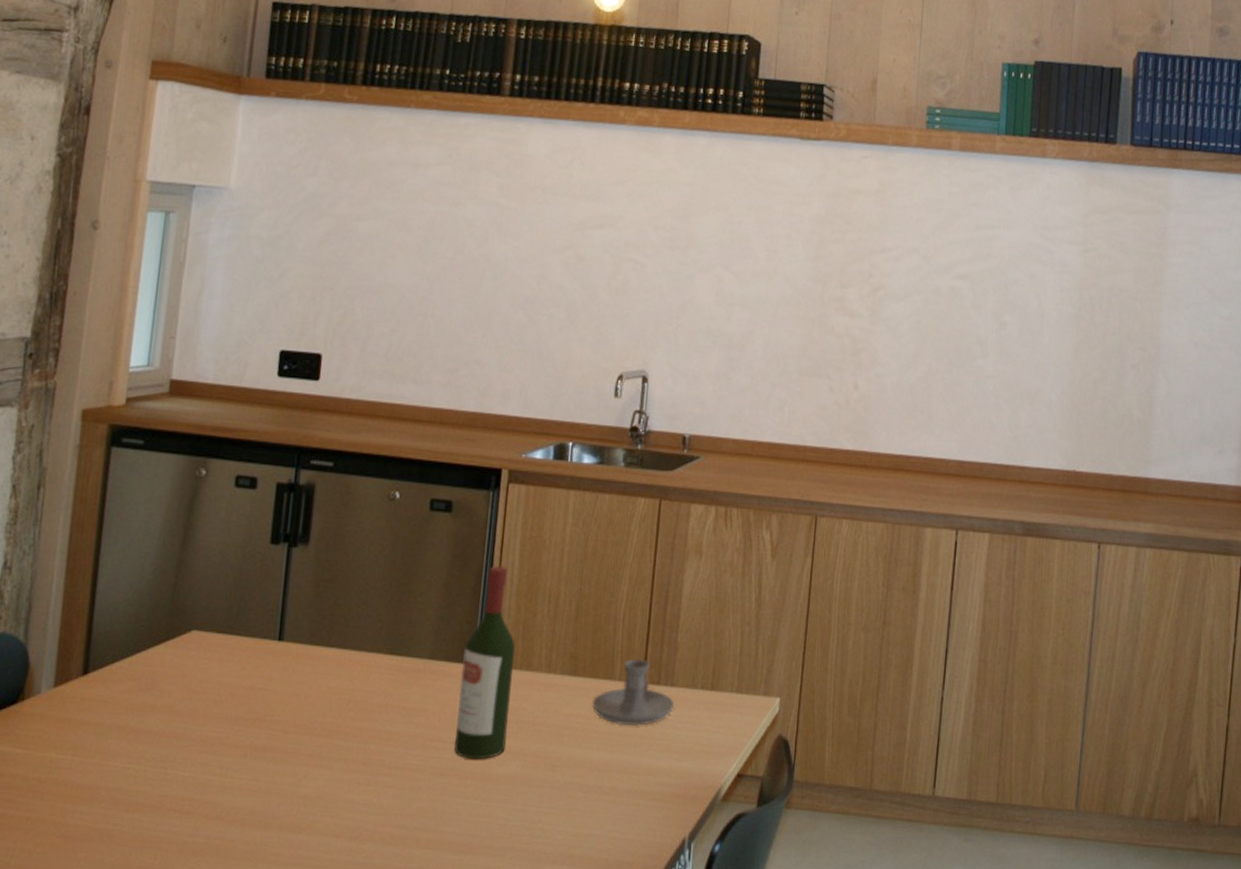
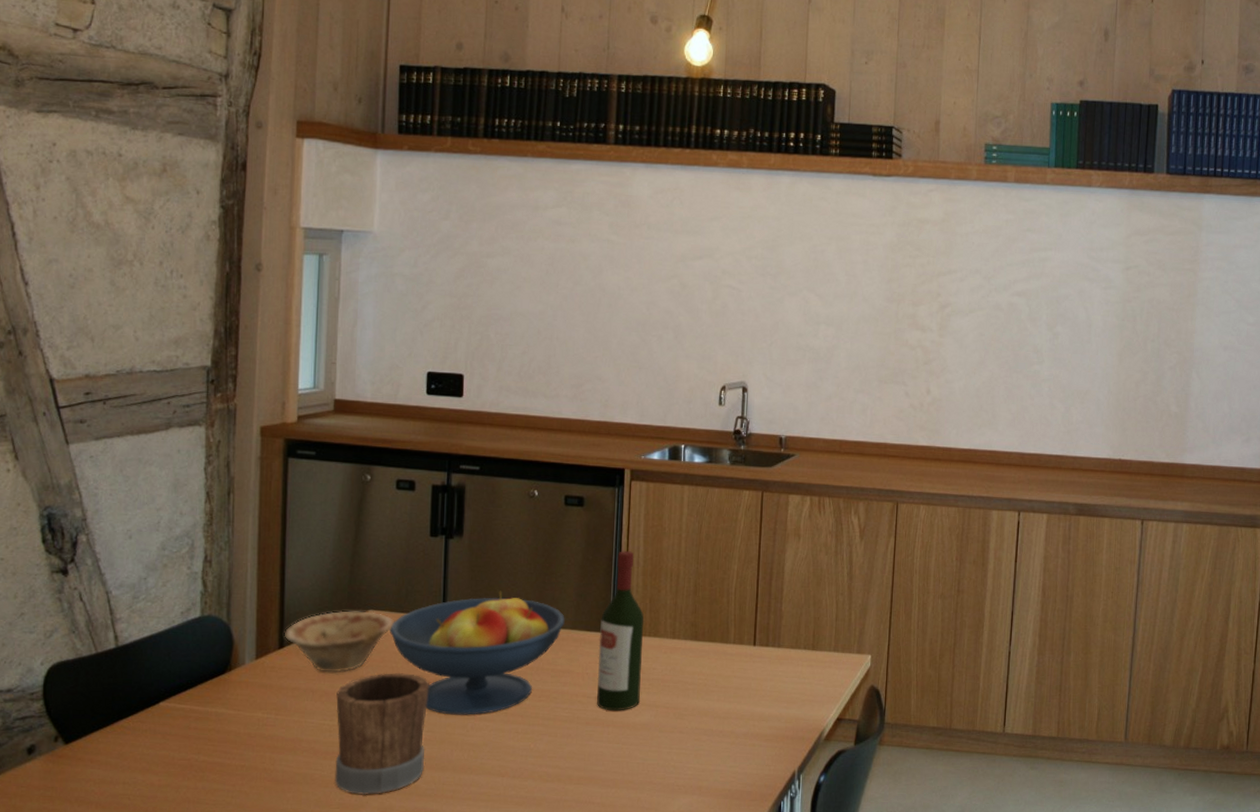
dish: none [89,629,221,706] -> present [284,610,394,673]
mug: none [136,706,258,857] -> present [334,672,429,795]
fruit bowl: none [215,610,423,761] -> present [390,591,565,715]
candle holder: present [592,659,674,727] -> none [712,626,781,681]

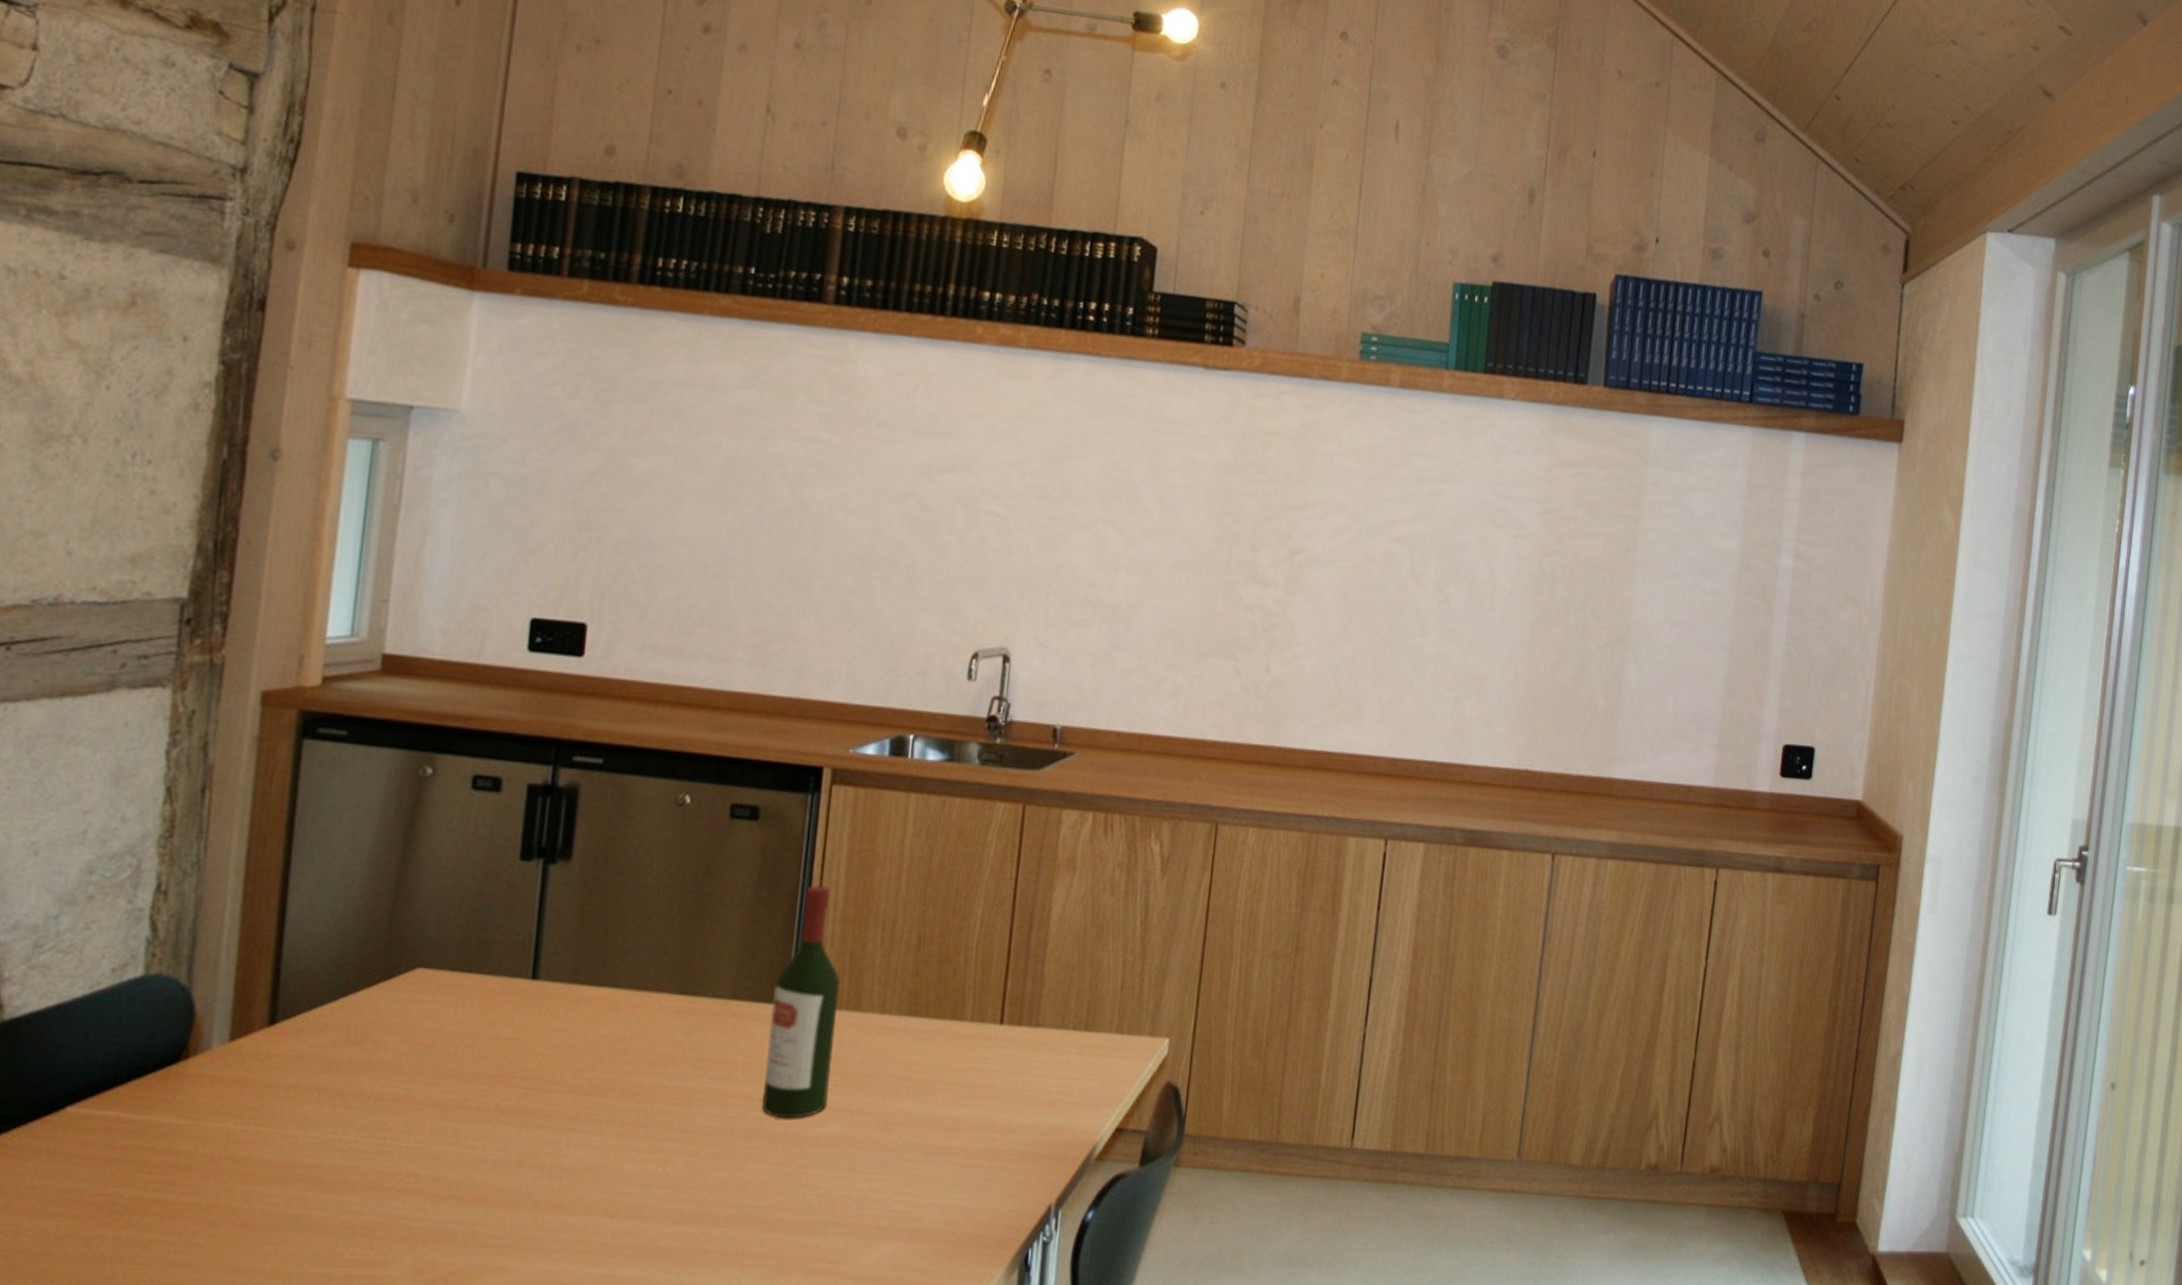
dish: present [284,610,394,673] -> none [277,967,455,1062]
mug: present [334,672,429,795] -> none [345,1061,505,1246]
fruit bowl: present [390,591,565,715] -> none [448,941,721,1126]

